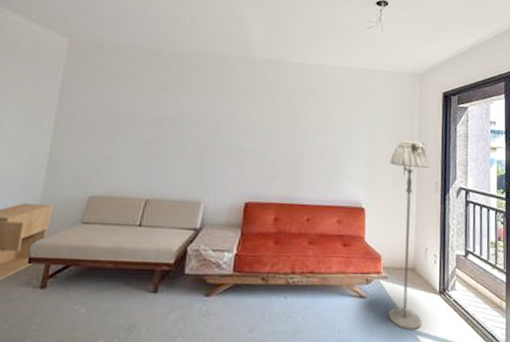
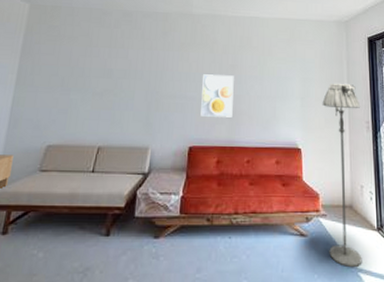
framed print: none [258,125,297,173] -> present [201,74,234,117]

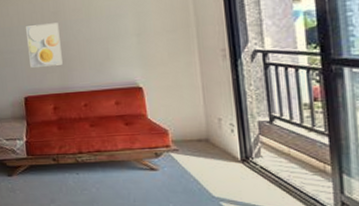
floor lamp: present [322,83,362,268] -> none [163,9,224,198]

